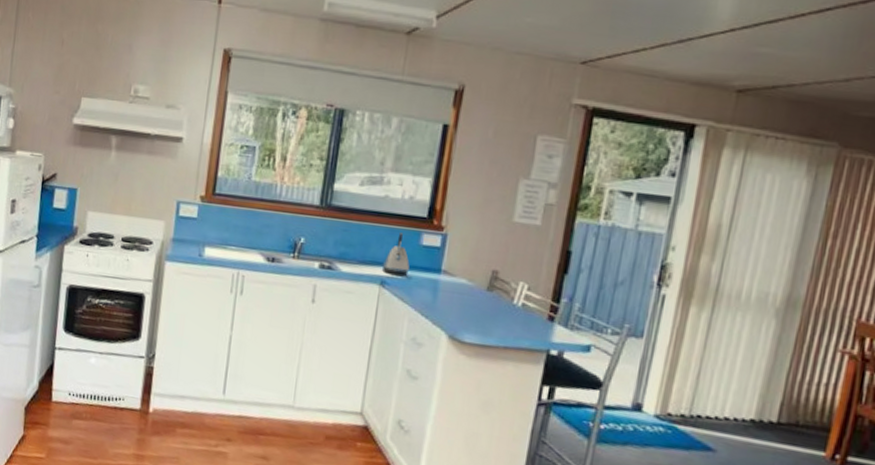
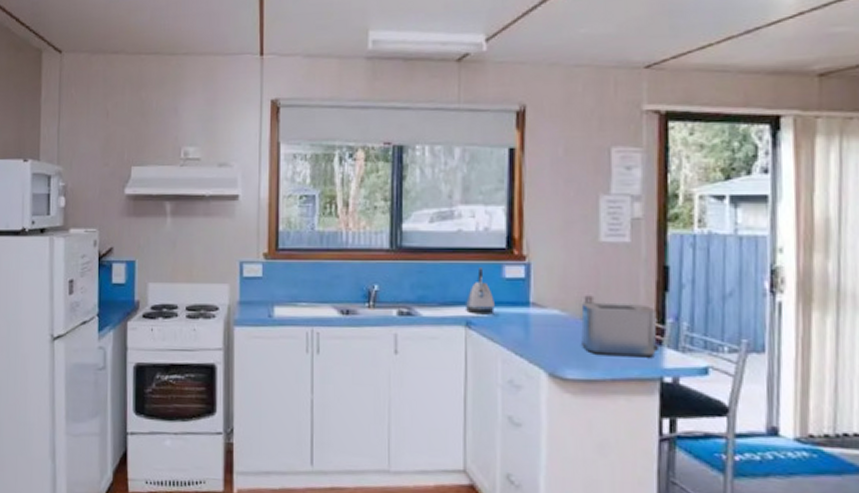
toaster: none [482,275,554,332] -> present [581,302,660,358]

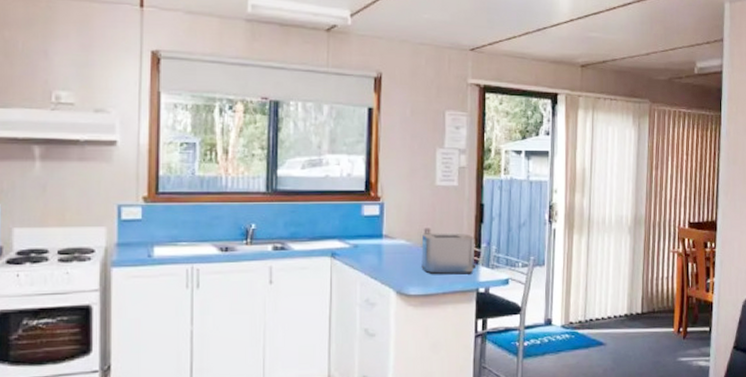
kettle: present [464,268,496,315] -> none [330,207,356,247]

